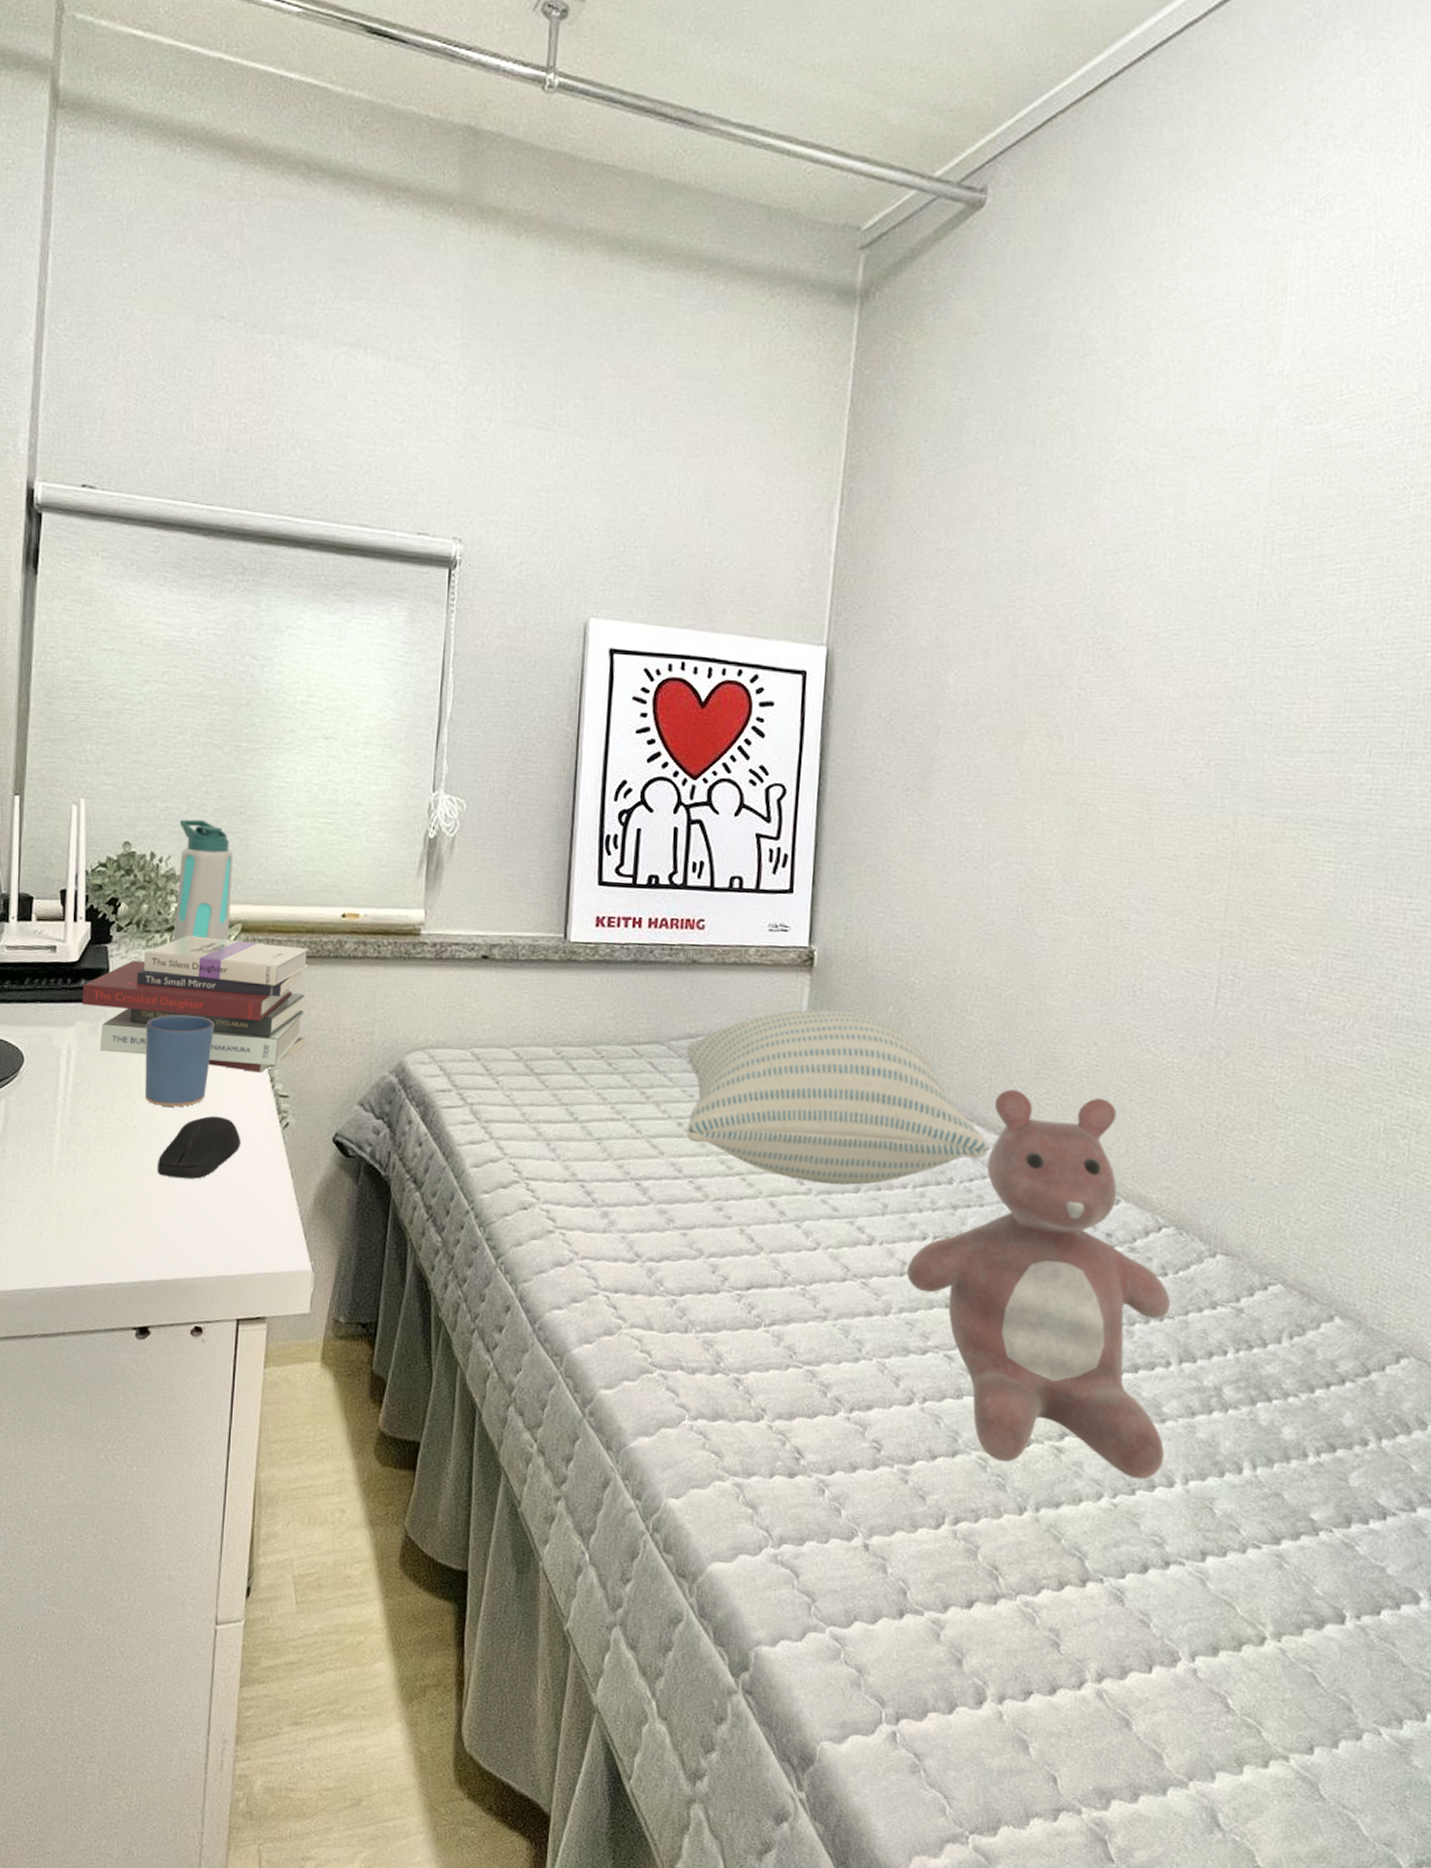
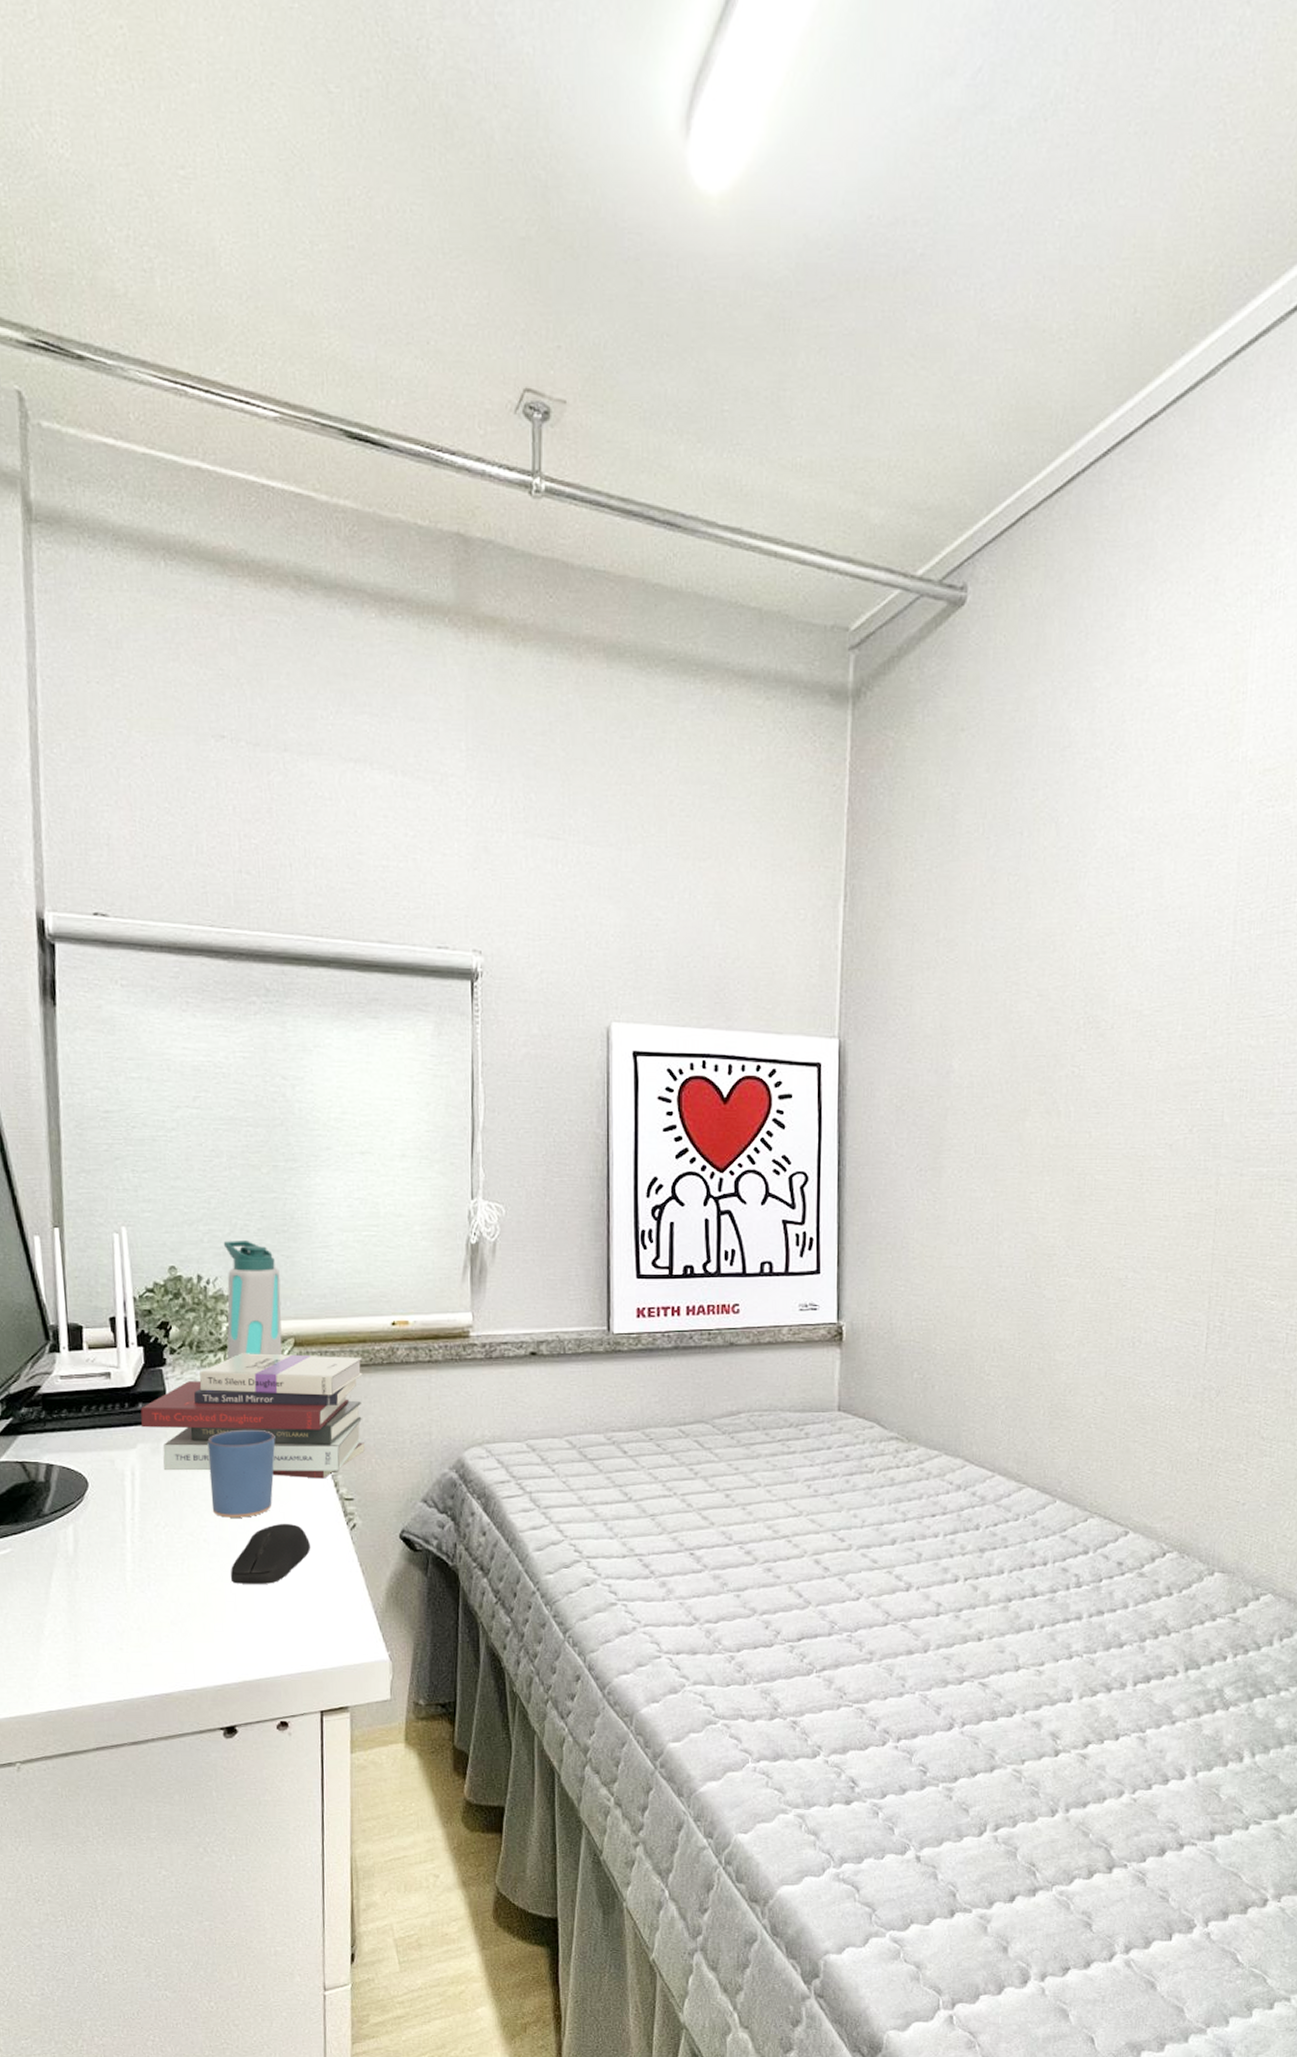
pillow: present [686,1009,989,1185] -> none [729,1379,1010,1539]
stuffed animal: present [907,1089,1171,1480] -> none [942,1440,1177,1775]

